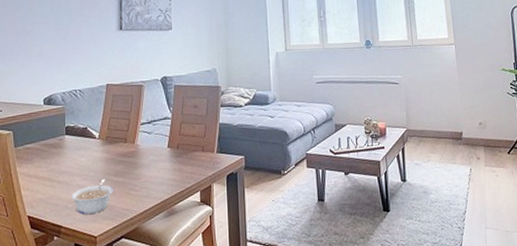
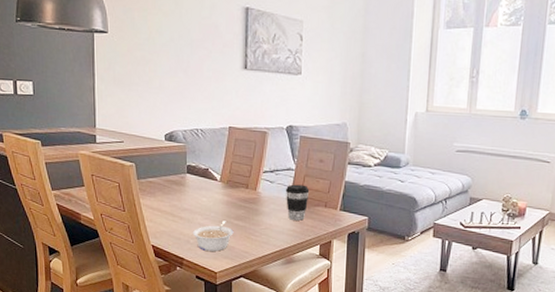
coffee cup: none [163,132,187,169] -> present [285,184,310,221]

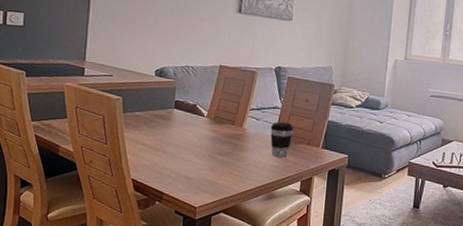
legume: present [192,221,234,252] -> none [174,156,217,187]

